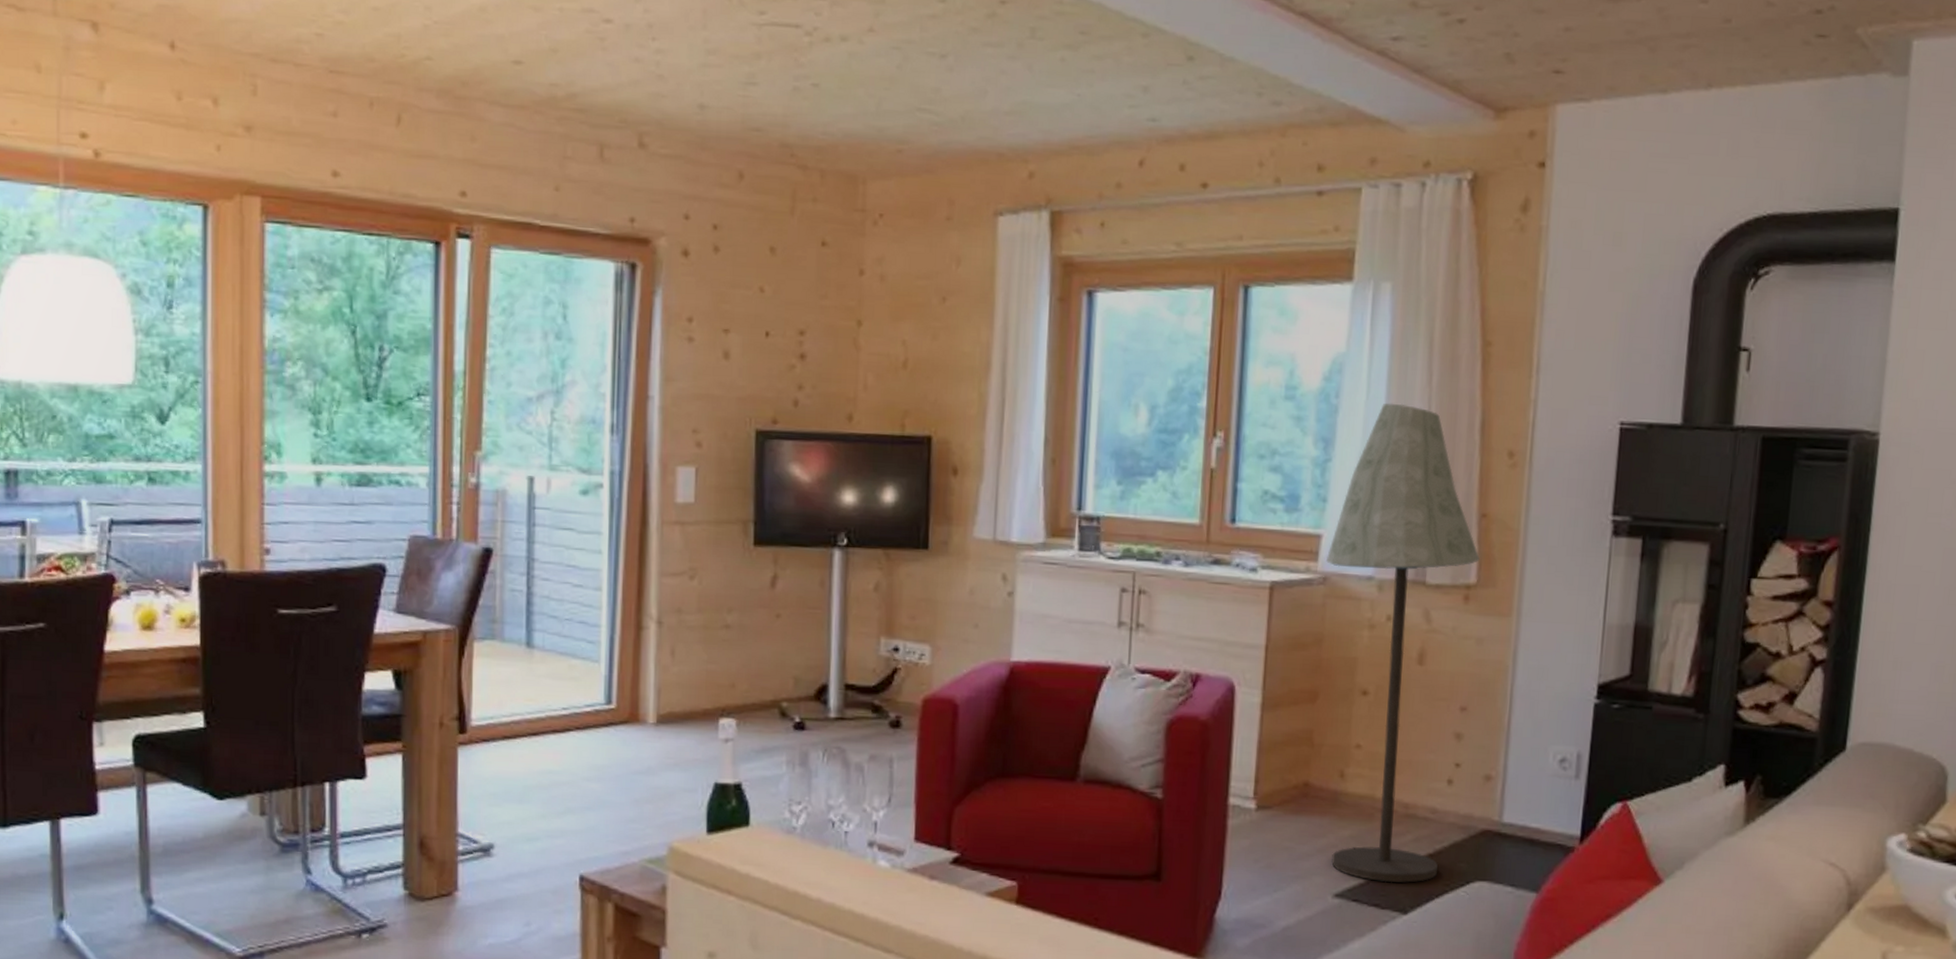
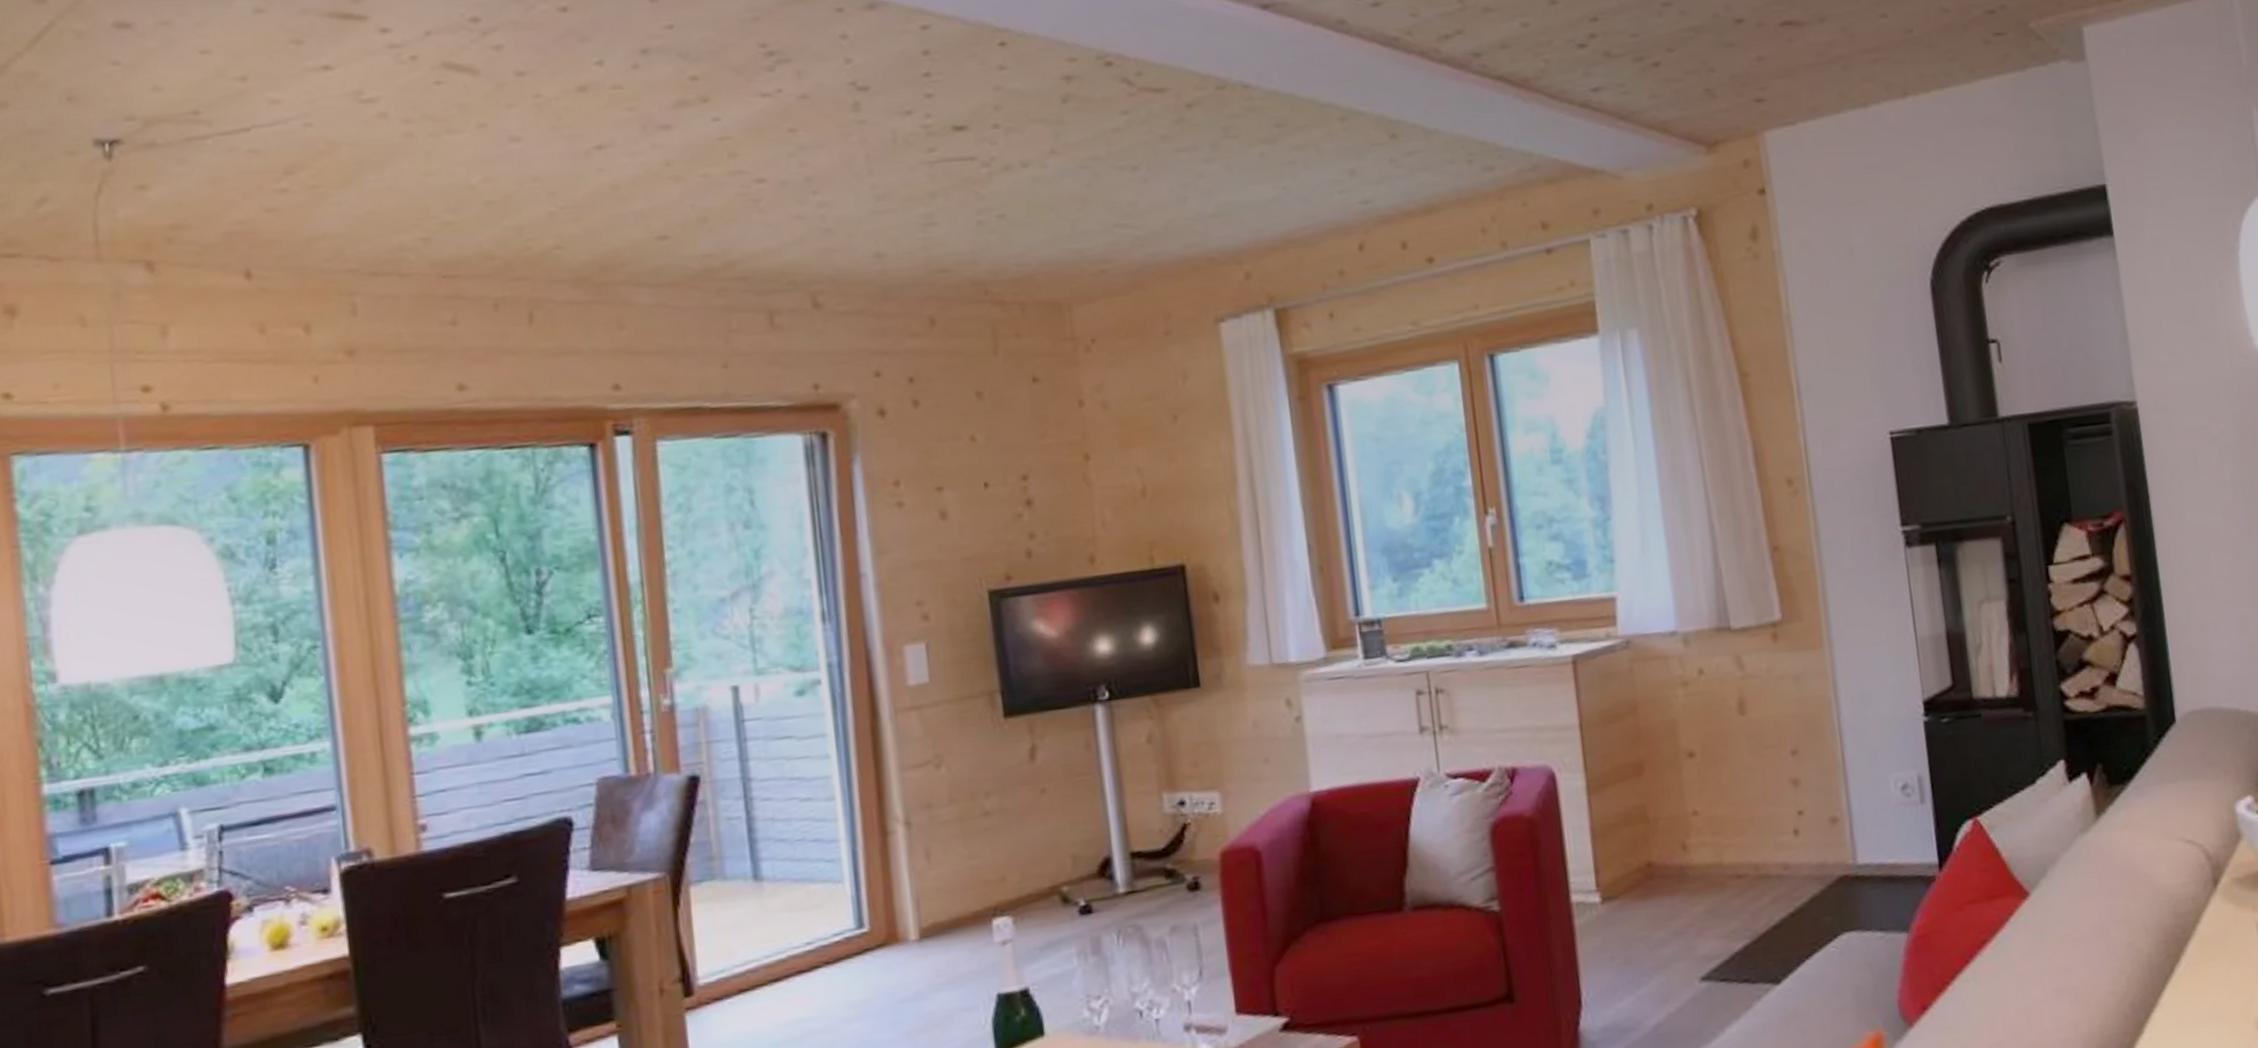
floor lamp: present [1326,402,1480,883] -> none [1625,448,1802,956]

